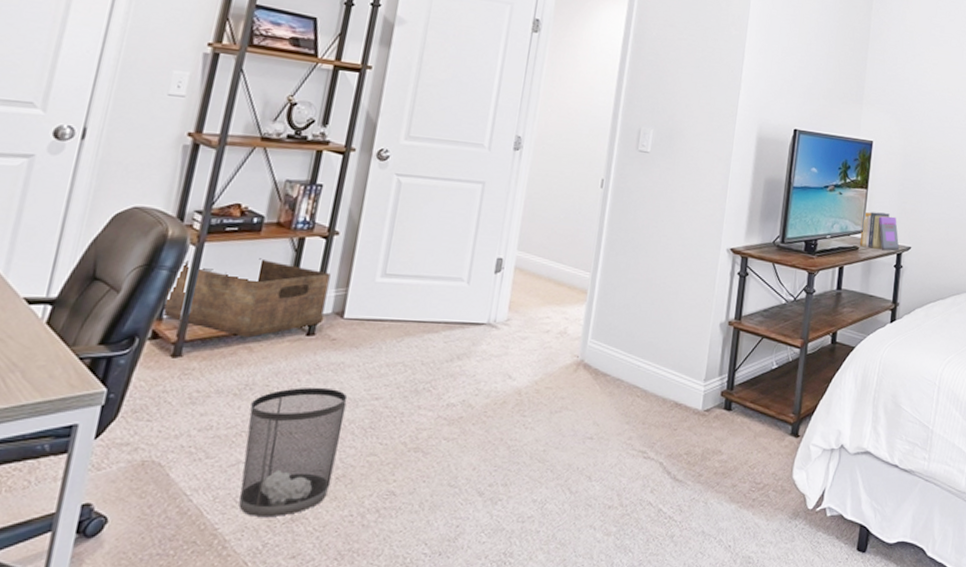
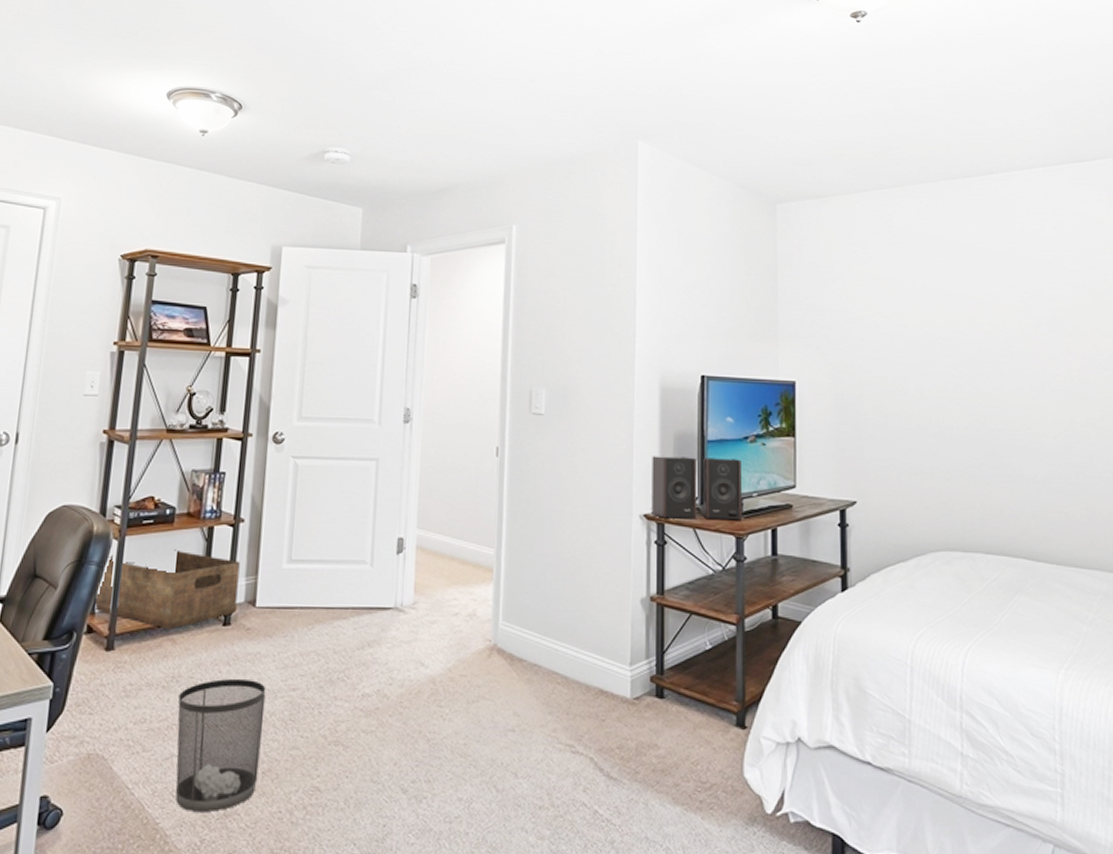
speaker: none [737,197,820,259] -> present [651,456,742,521]
books: present [859,211,900,252] -> none [792,463,842,508]

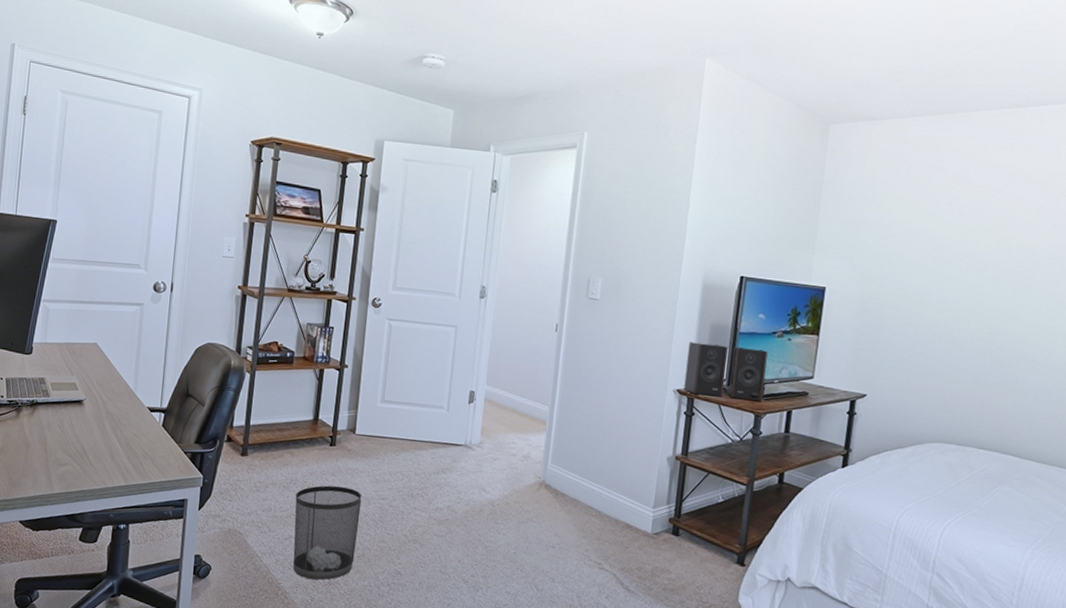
storage basket: present [95,551,240,630] -> none [233,385,344,445]

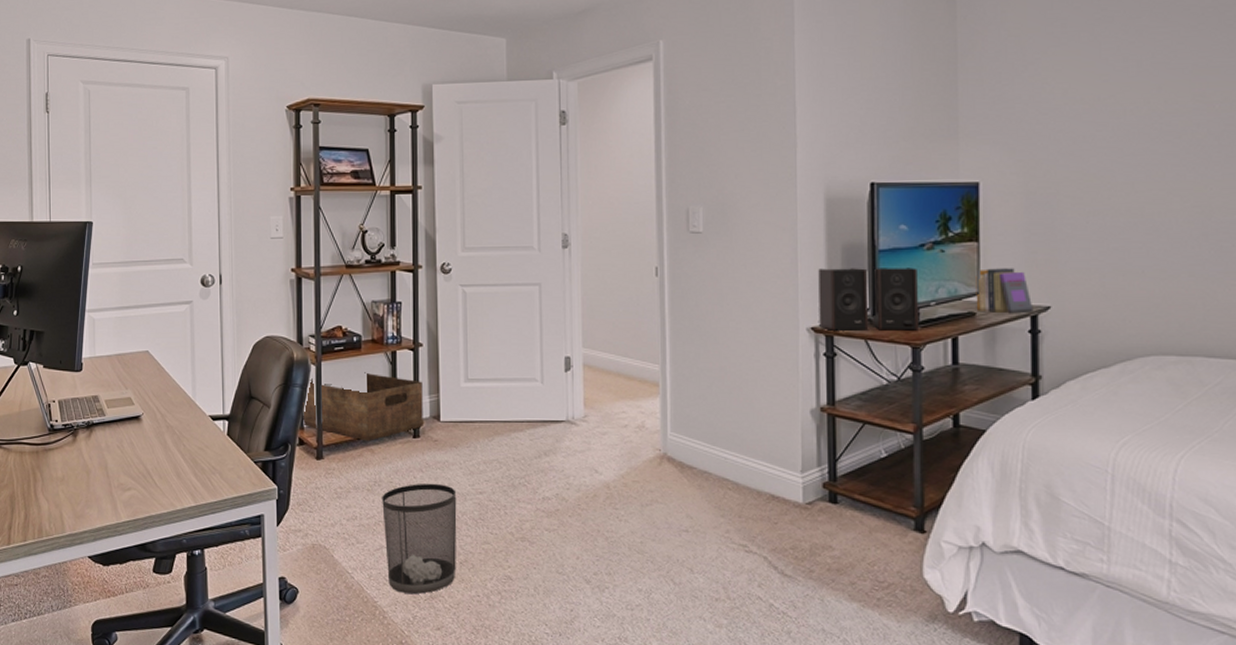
storage basket: none [233,385,344,445] -> present [303,373,423,442]
books: none [809,358,854,398] -> present [975,268,1034,314]

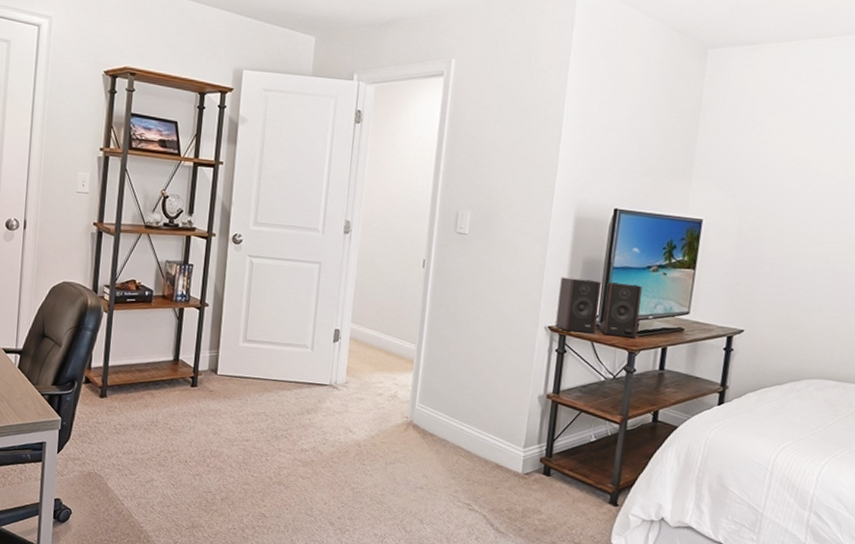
storage basket: present [303,373,423,442] -> none [91,325,205,386]
waste bin: present [381,483,457,594] -> none [155,427,225,523]
books: present [975,268,1034,314] -> none [684,293,731,334]

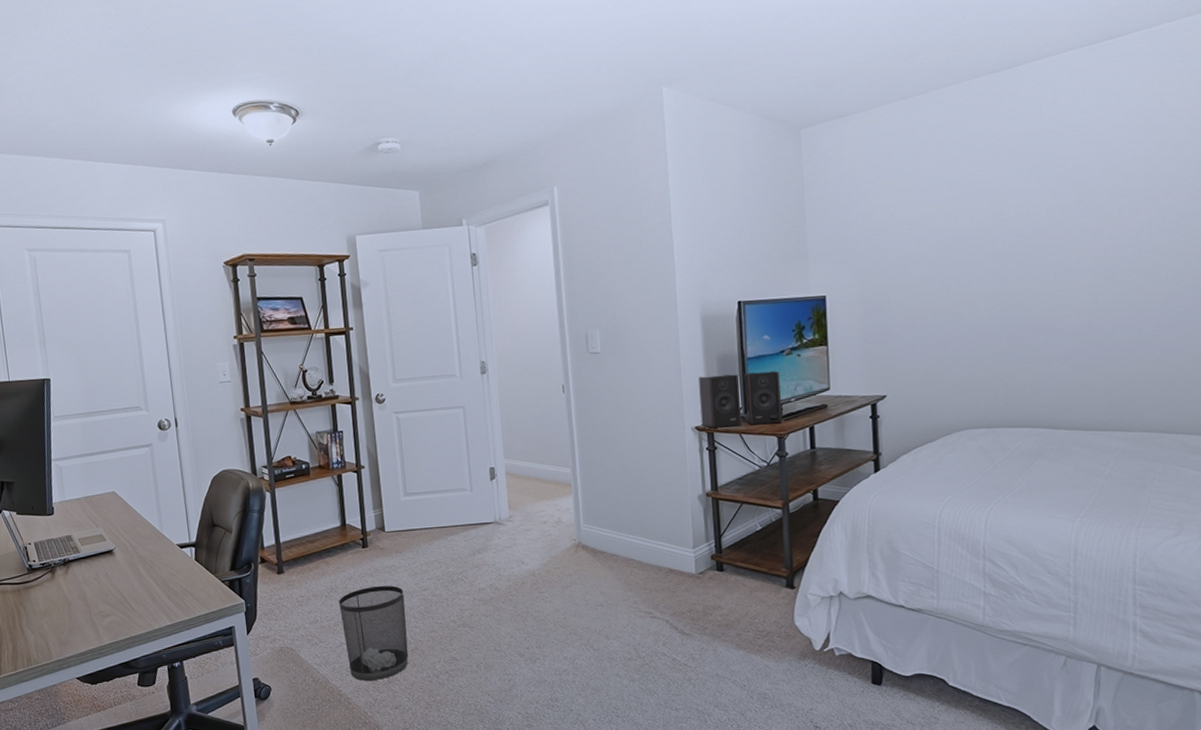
waste bin: none [155,427,225,523] -> present [338,585,409,681]

